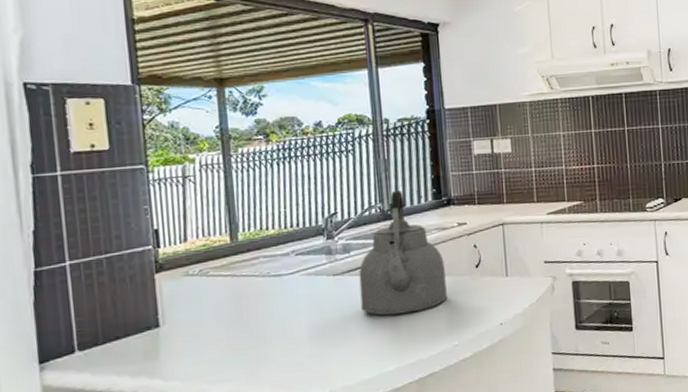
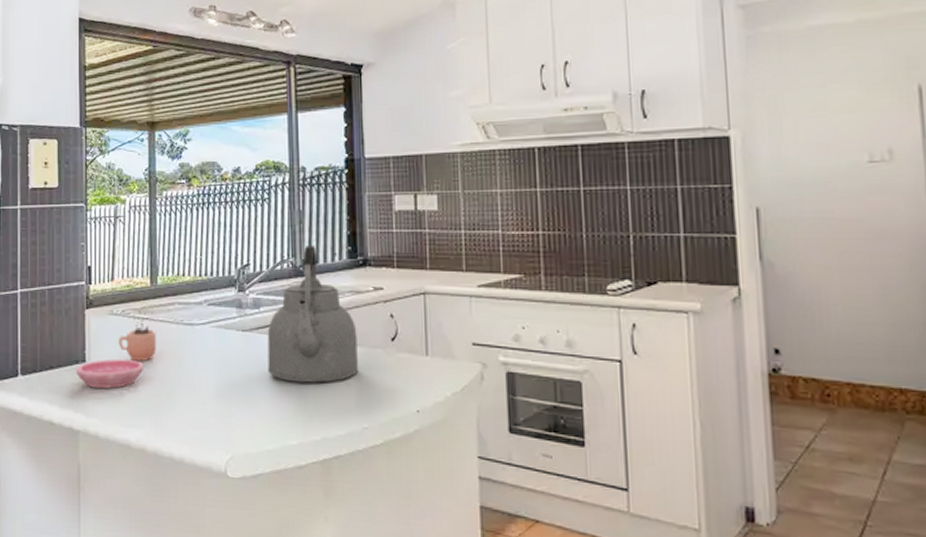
saucer: none [148,317,229,352] -> present [76,359,144,389]
cocoa: none [197,262,242,318] -> present [118,305,157,361]

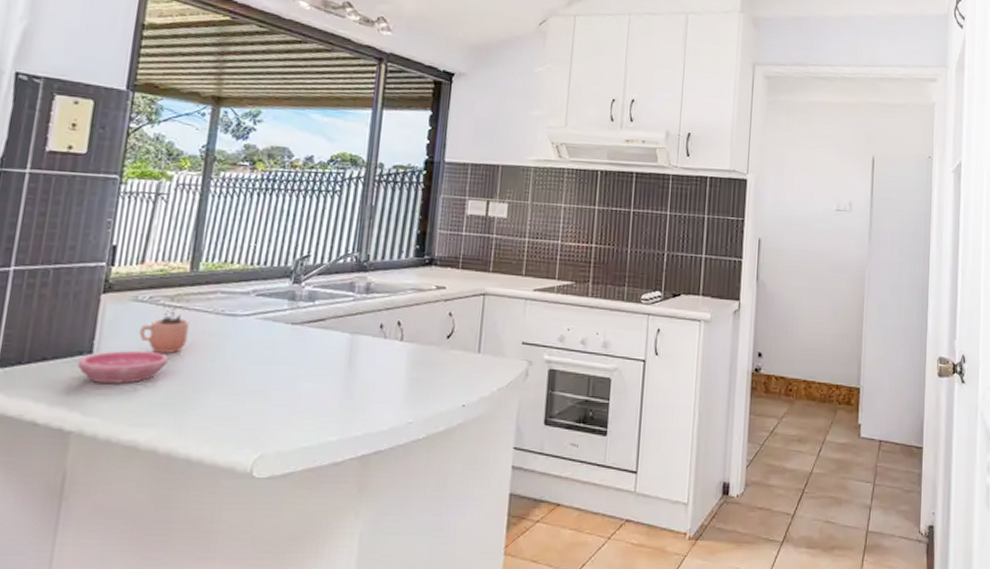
kettle: present [267,246,359,383] -> none [315,241,414,379]

